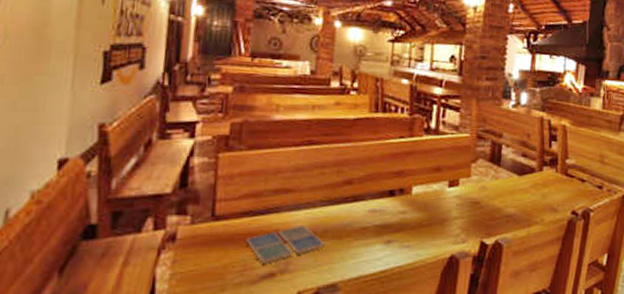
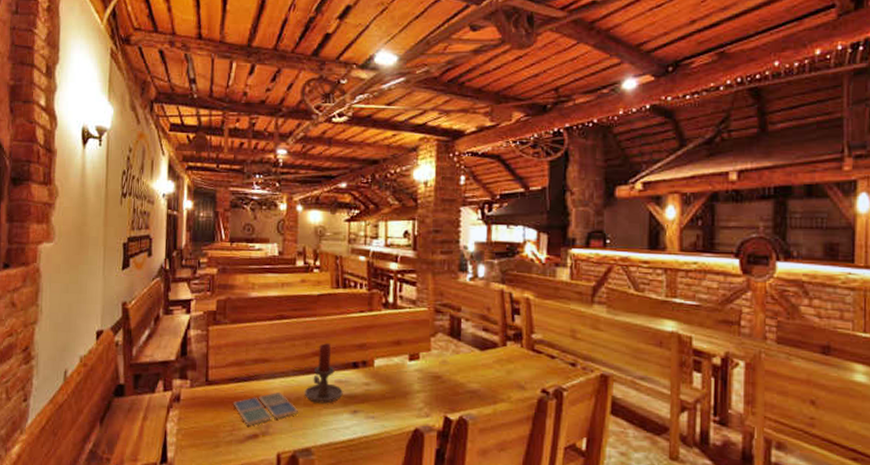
candle holder: none [333,170,377,235] -> present [305,343,343,404]

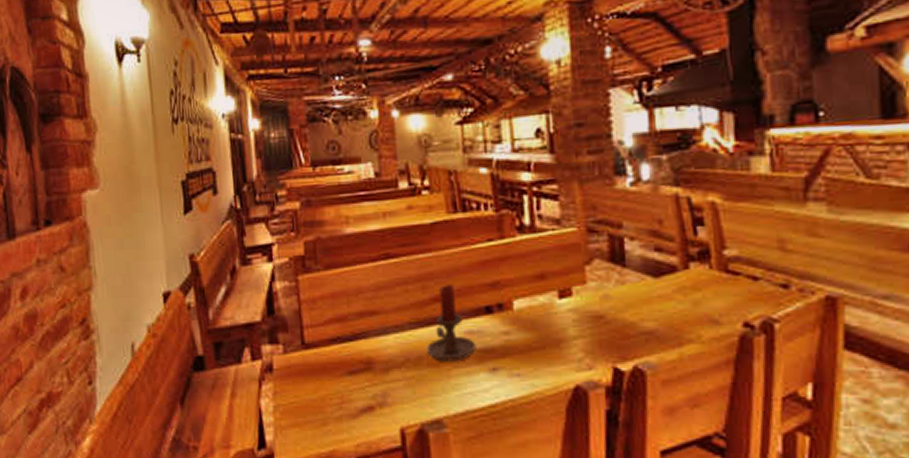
drink coaster: present [233,392,298,425] -> none [338,351,421,395]

